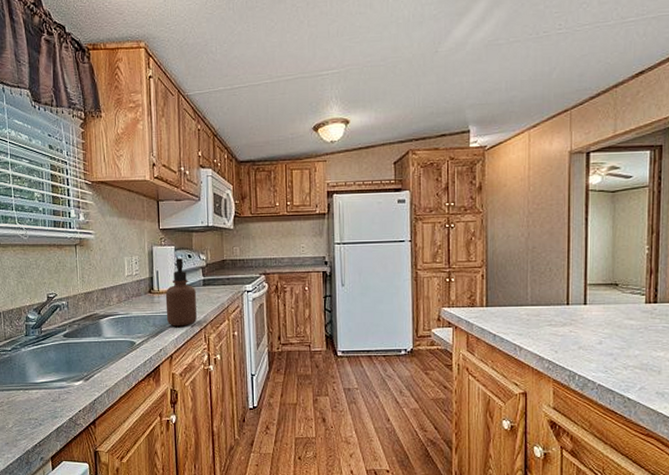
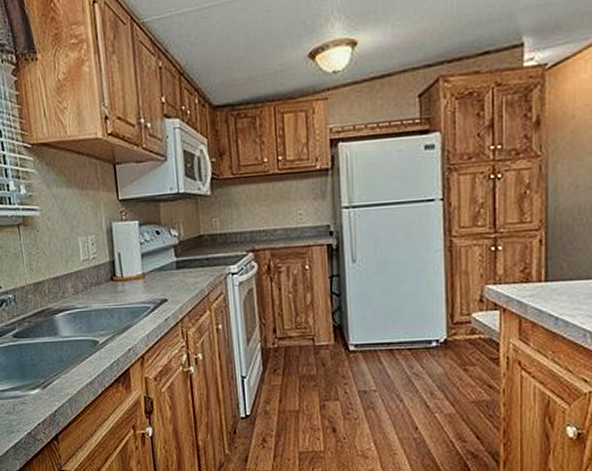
soap dispenser: present [165,258,197,327] -> none [130,236,171,321]

